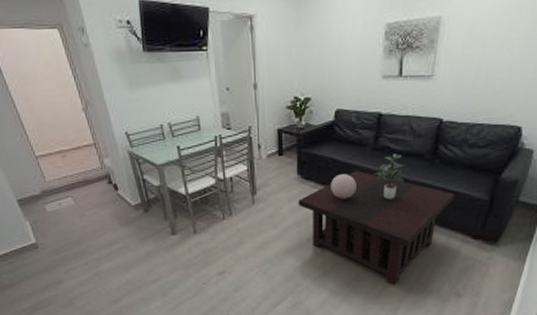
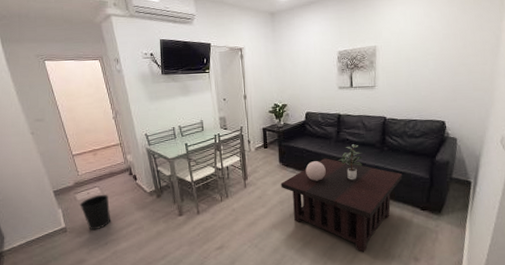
wastebasket: none [50,206,91,248] -> present [80,194,111,231]

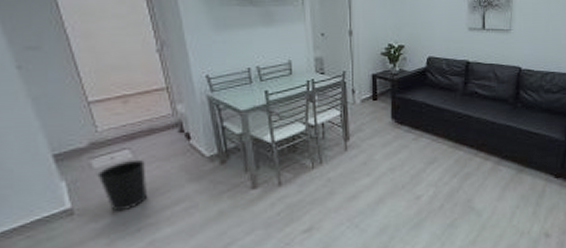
coffee table: present [281,158,403,252] -> none [392,115,536,229]
decorative sphere: present [305,161,326,181] -> none [424,118,449,143]
potted plant: present [338,144,363,180] -> none [464,98,493,142]

